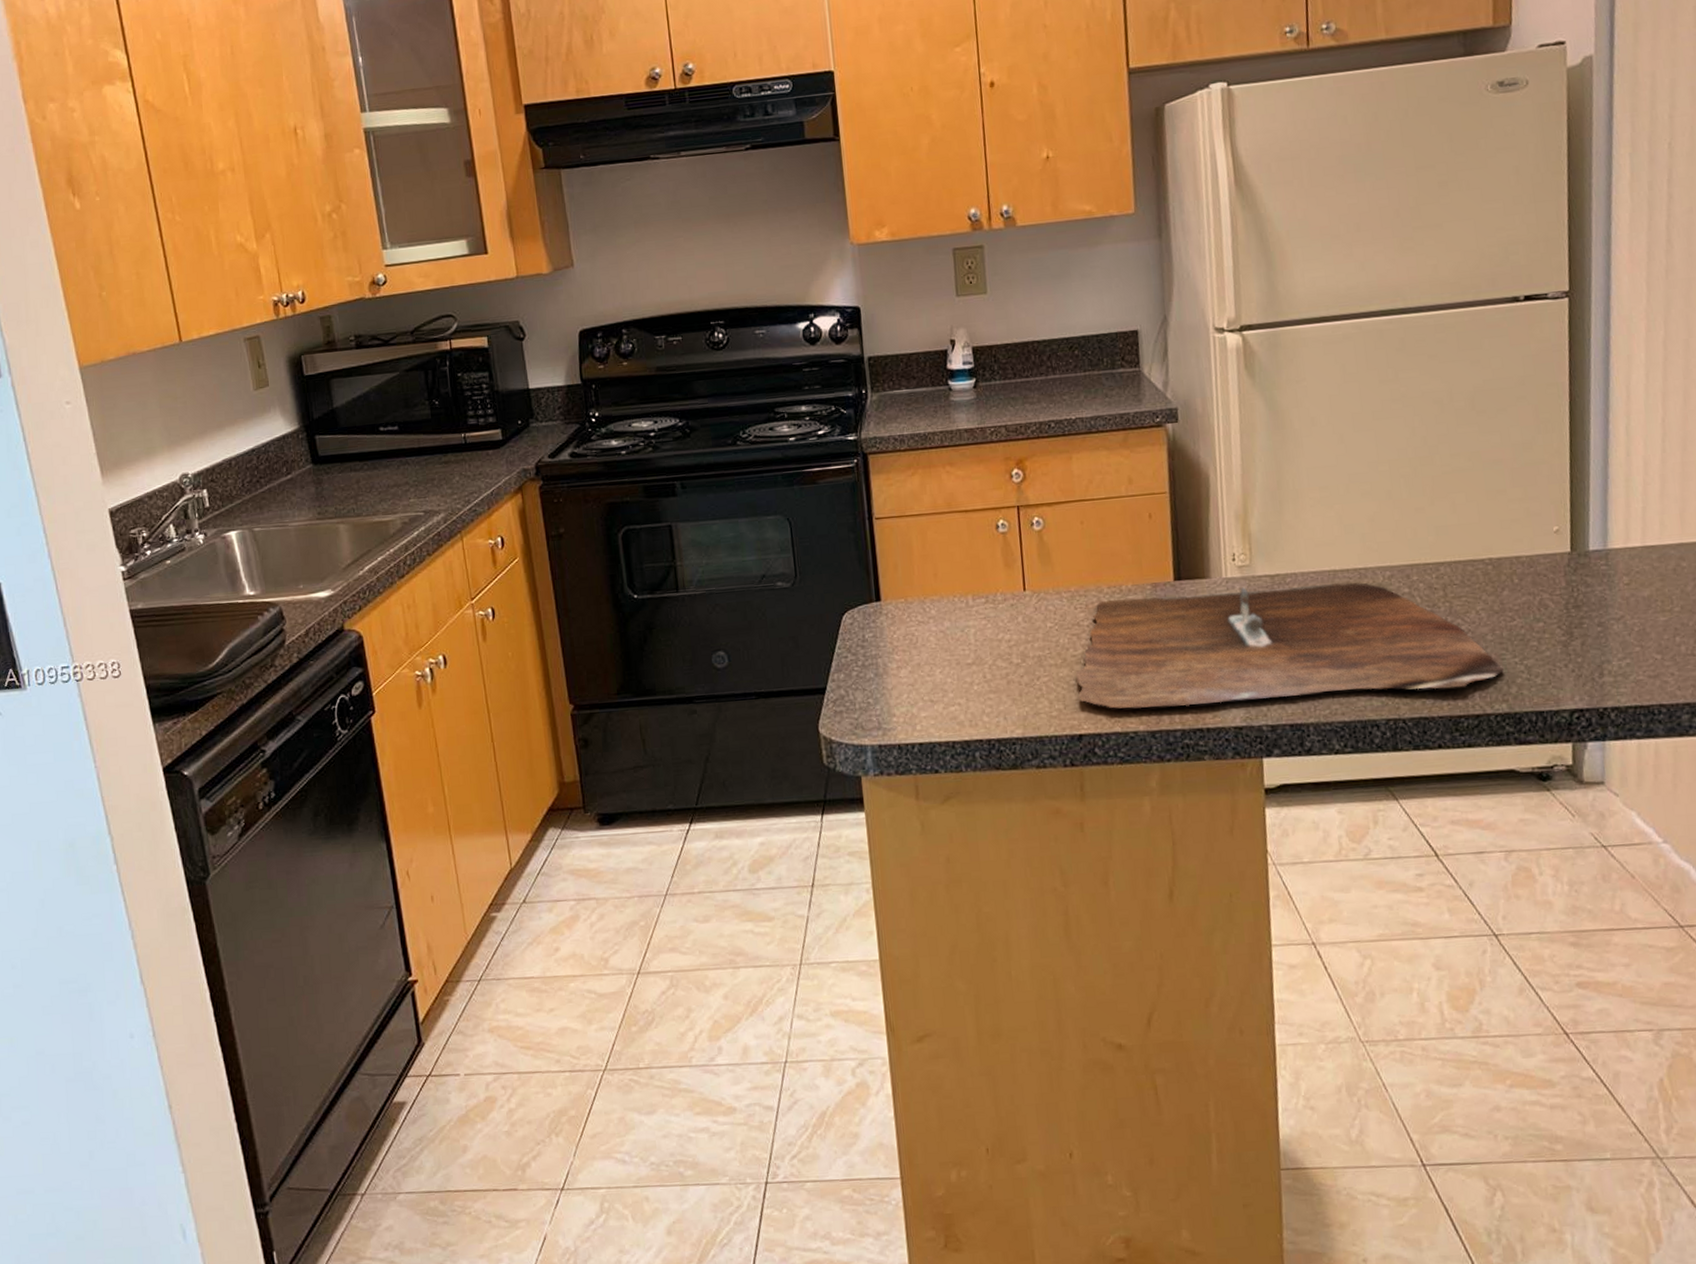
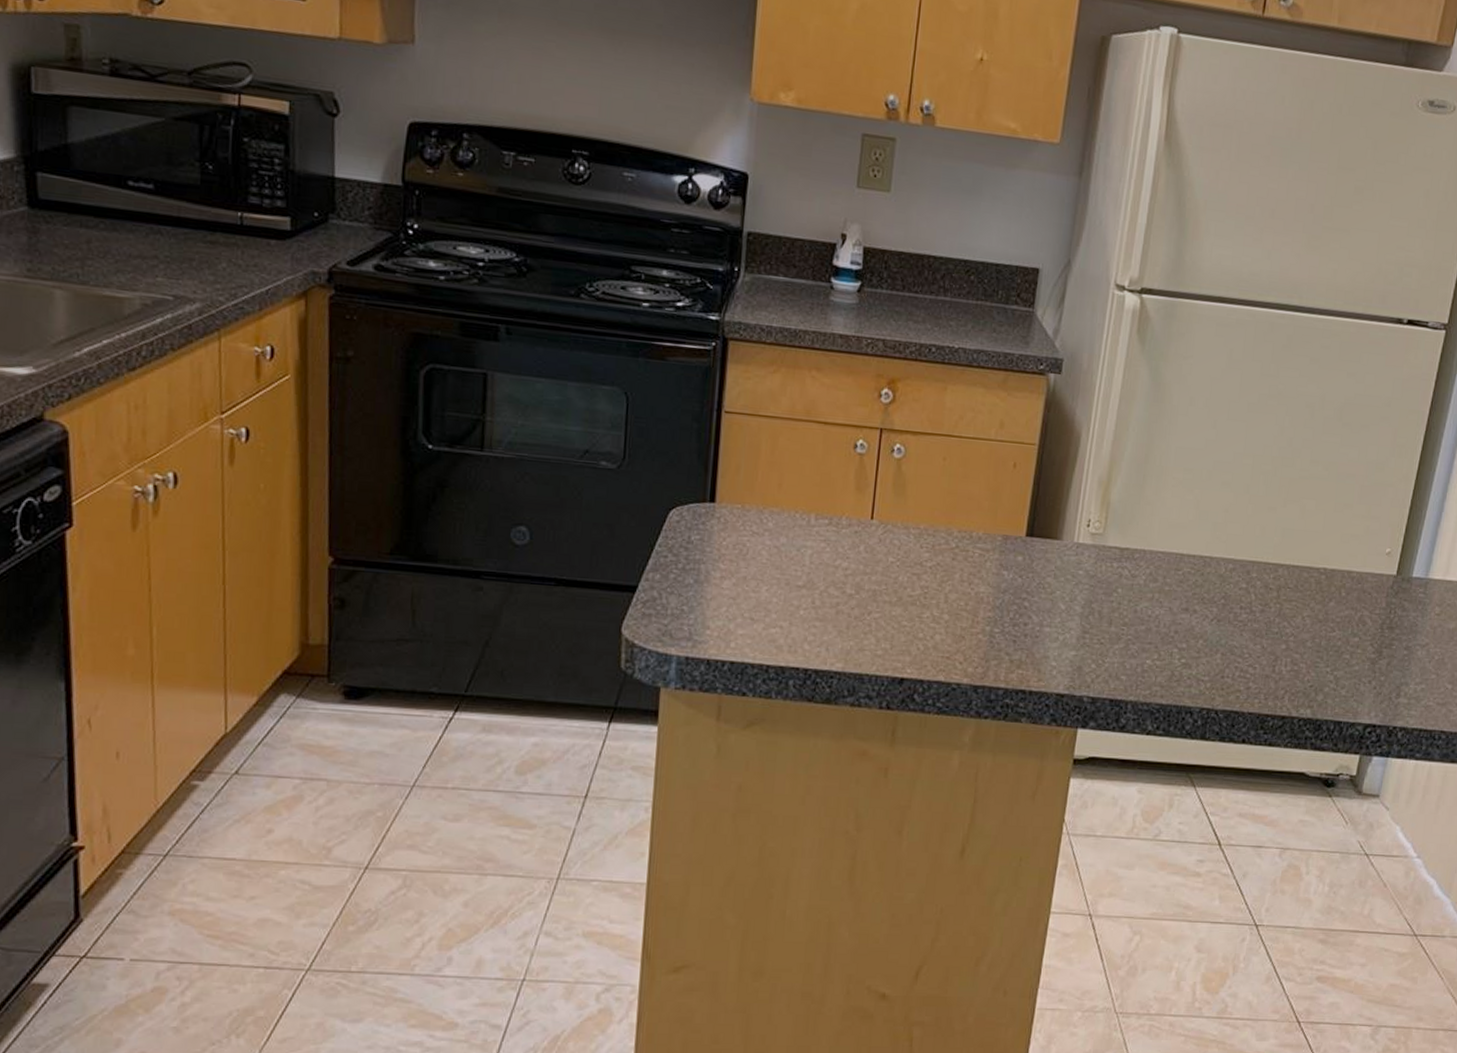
cutting board: present [1076,582,1504,709] -> none [907,544,1315,688]

